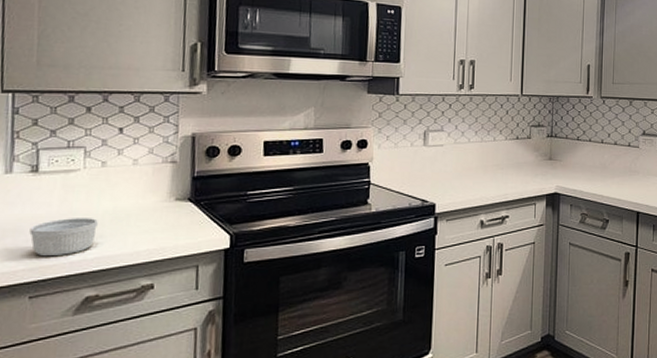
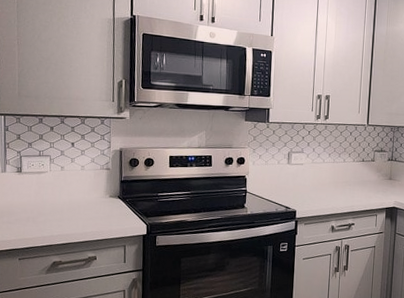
ramekin: present [29,218,98,257] -> none [17,206,60,232]

